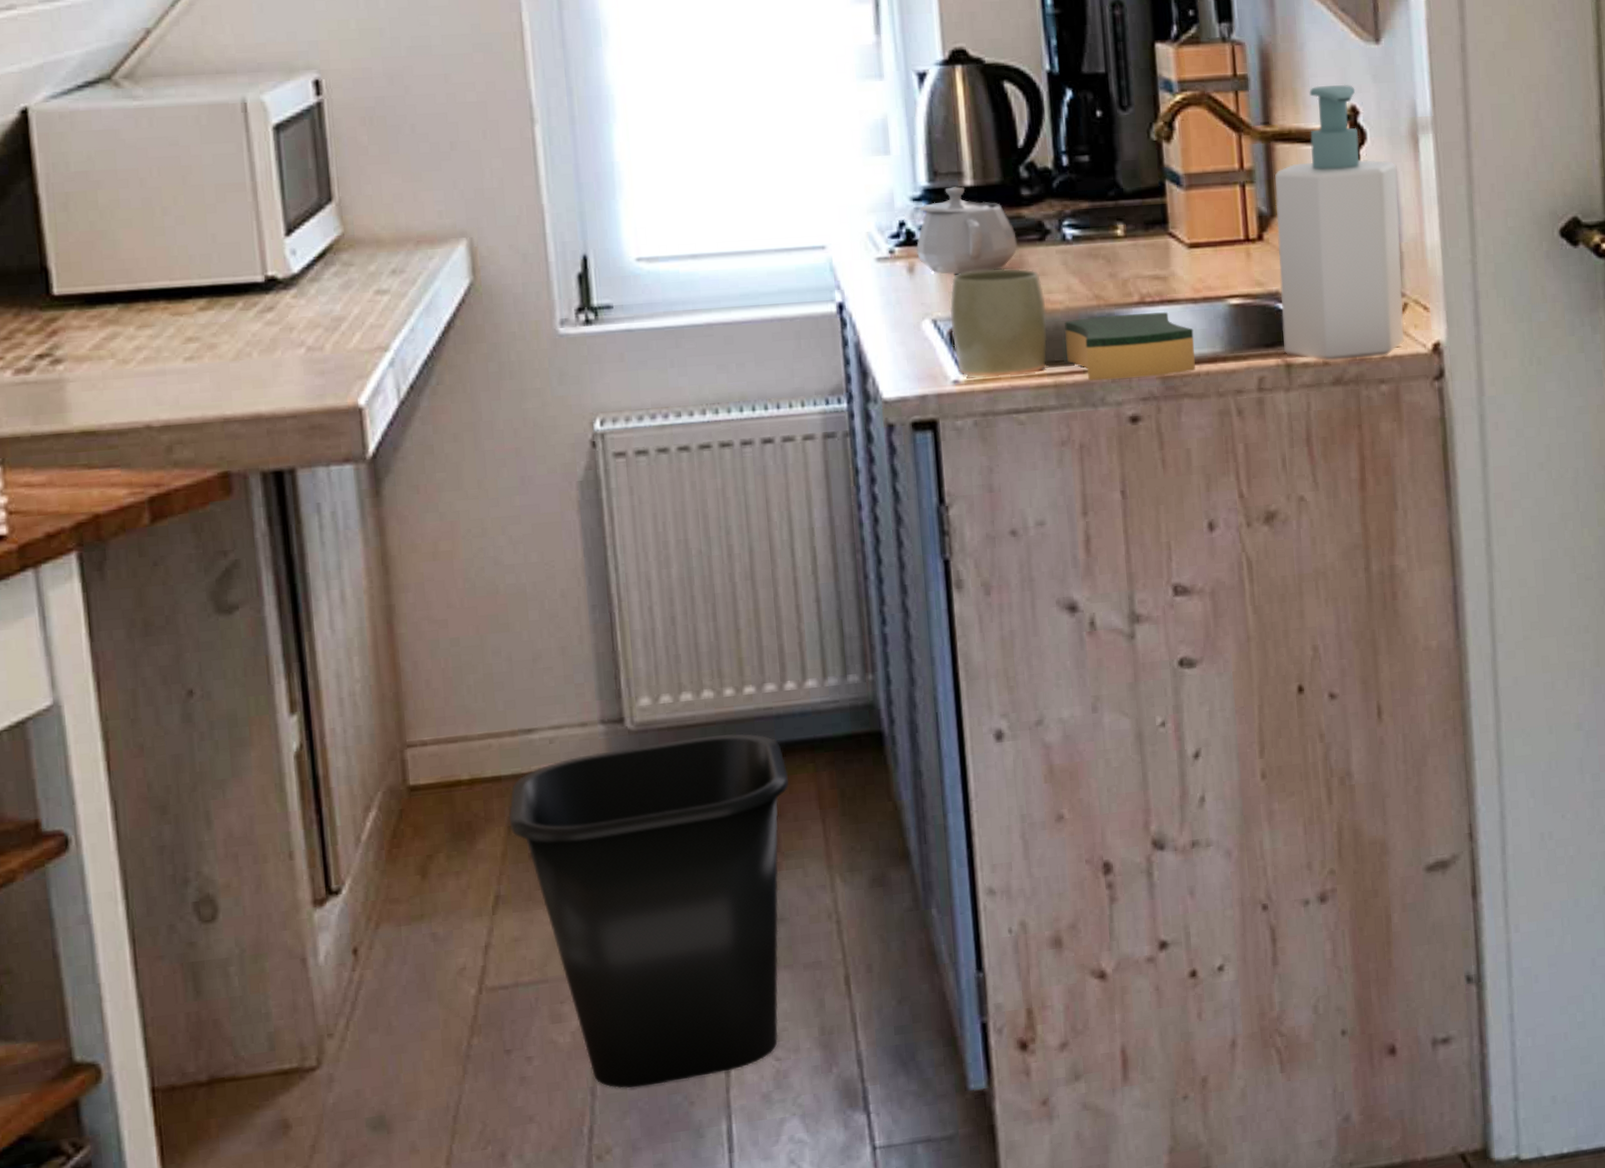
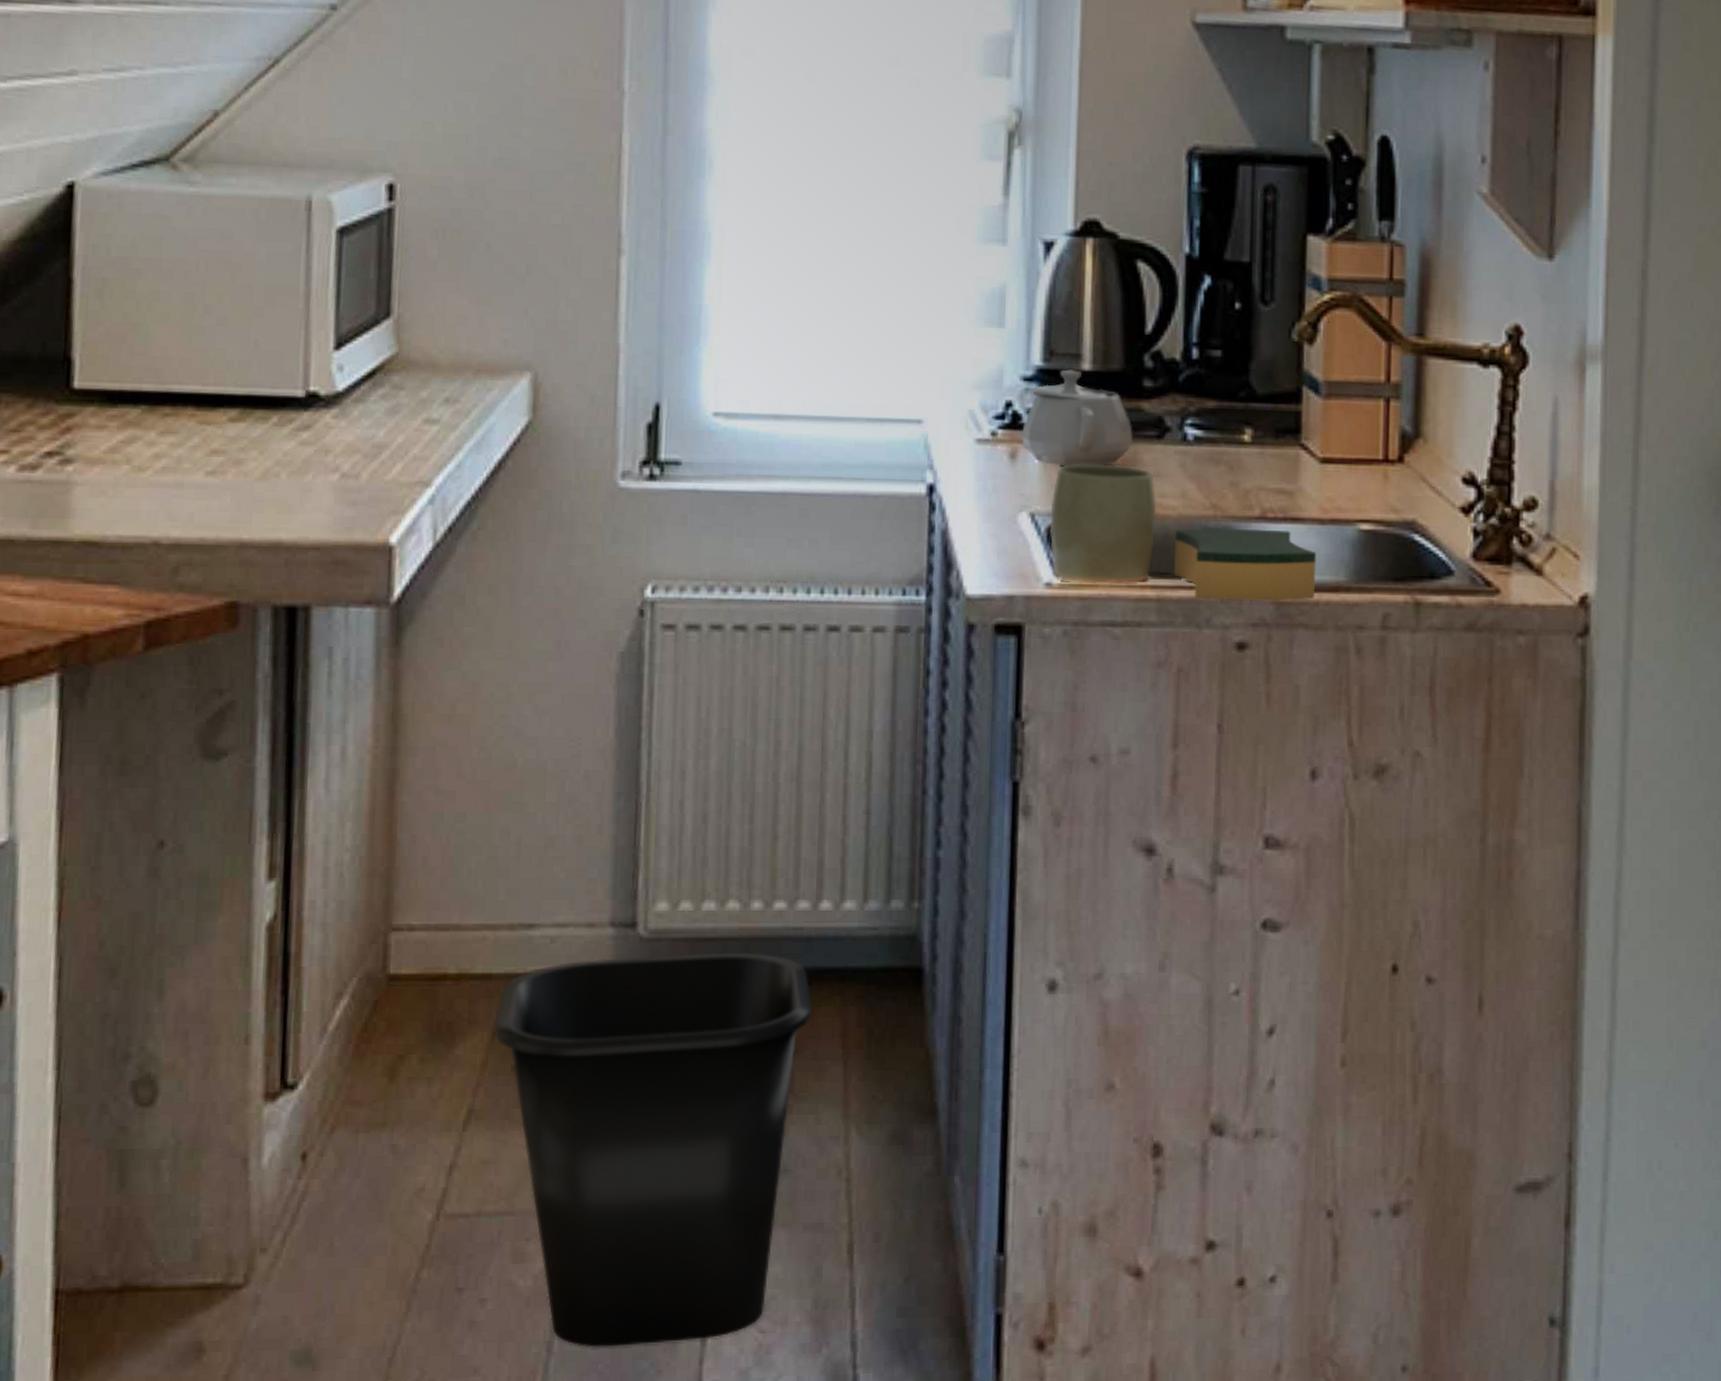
soap bottle: present [1275,84,1404,361] -> none [1415,299,1559,605]

